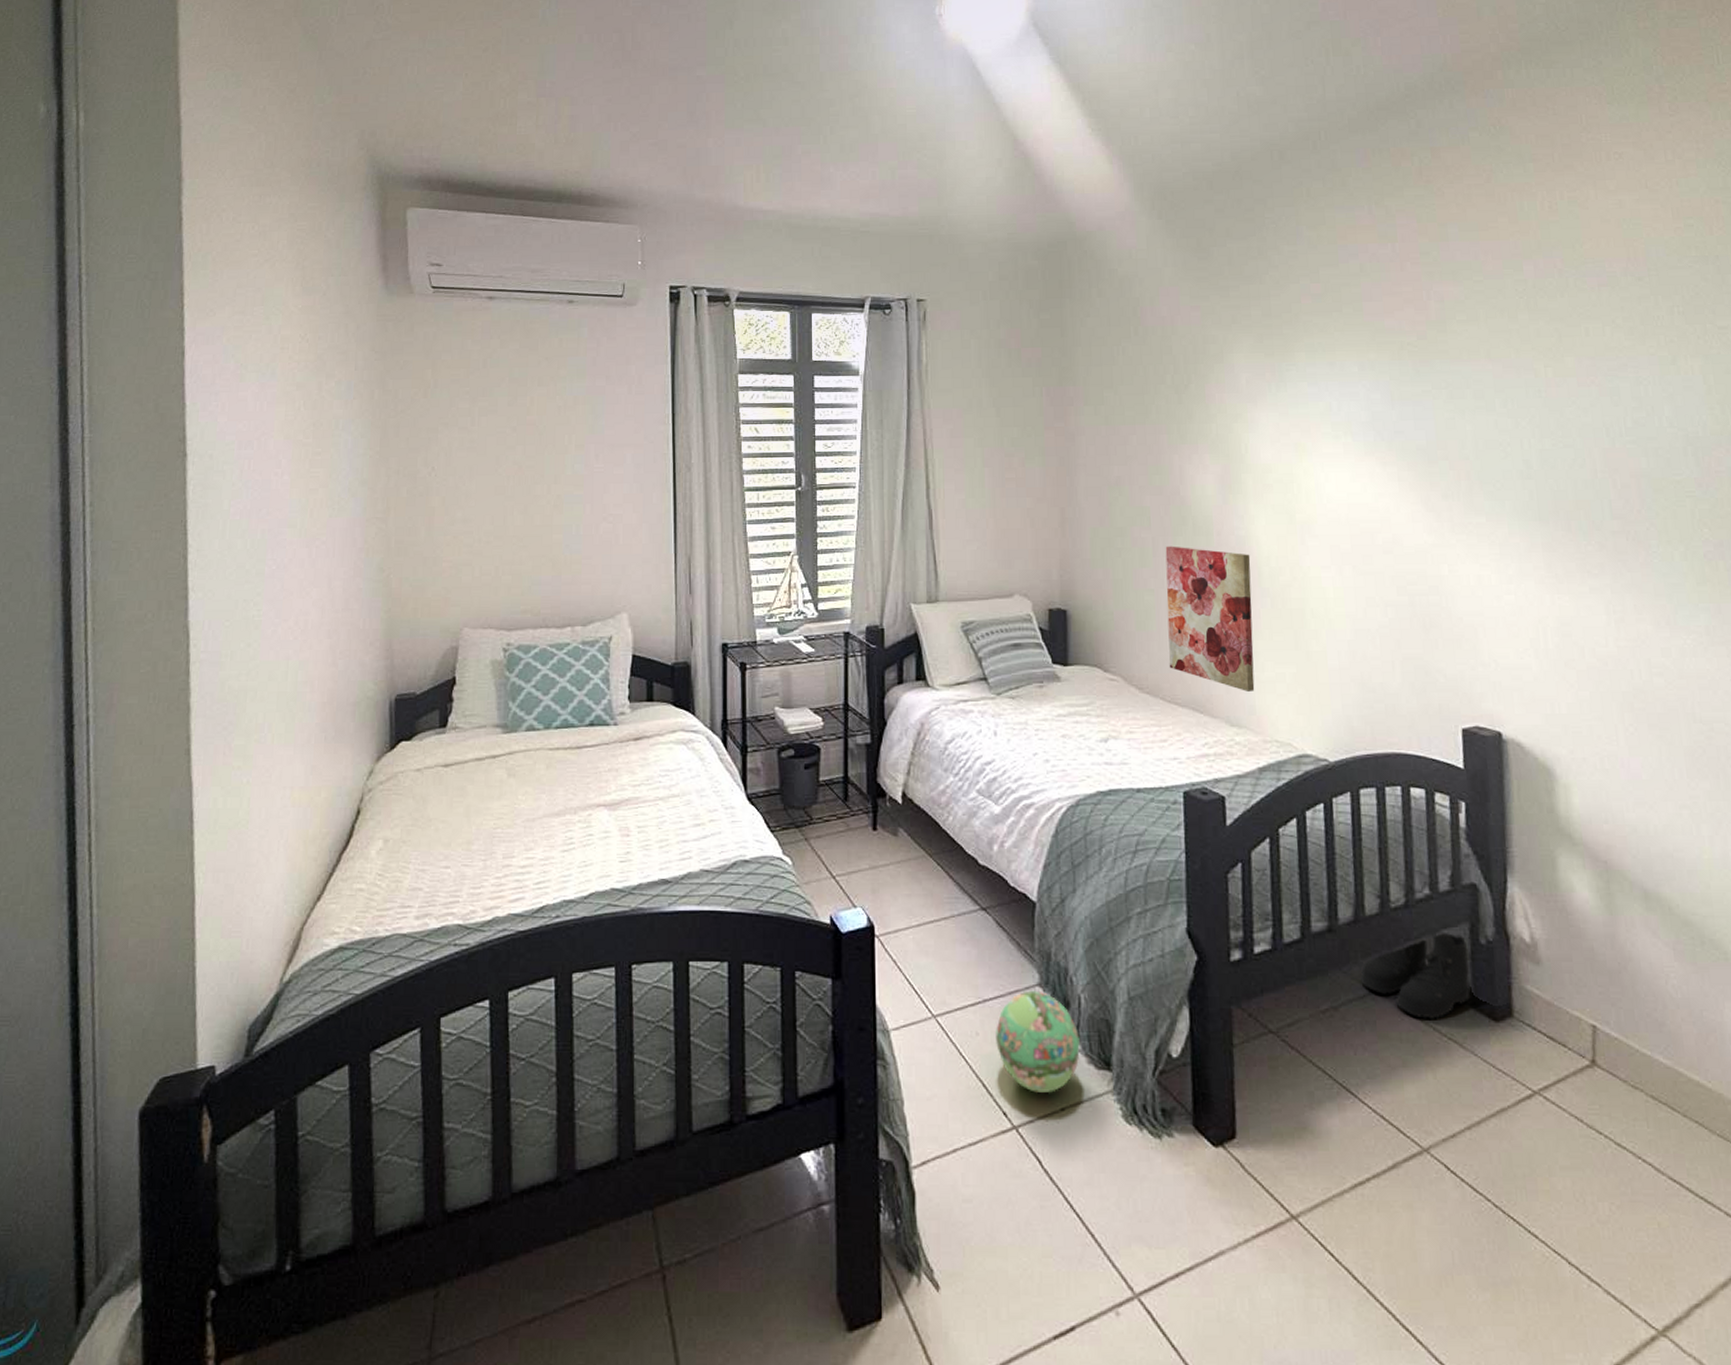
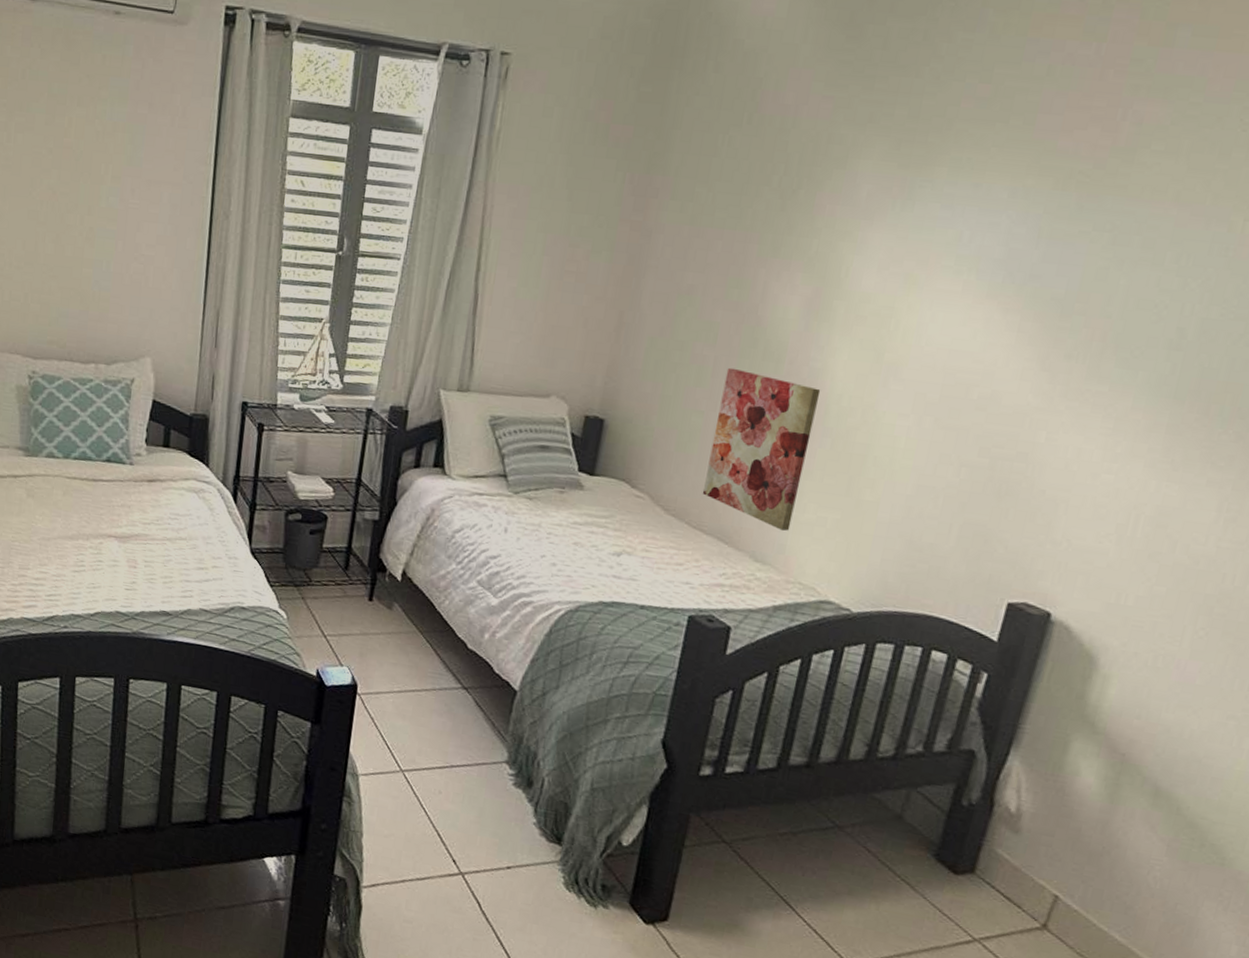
ball: present [996,990,1080,1093] -> none [456,764,537,853]
boots: present [1360,932,1470,1020] -> none [826,787,948,862]

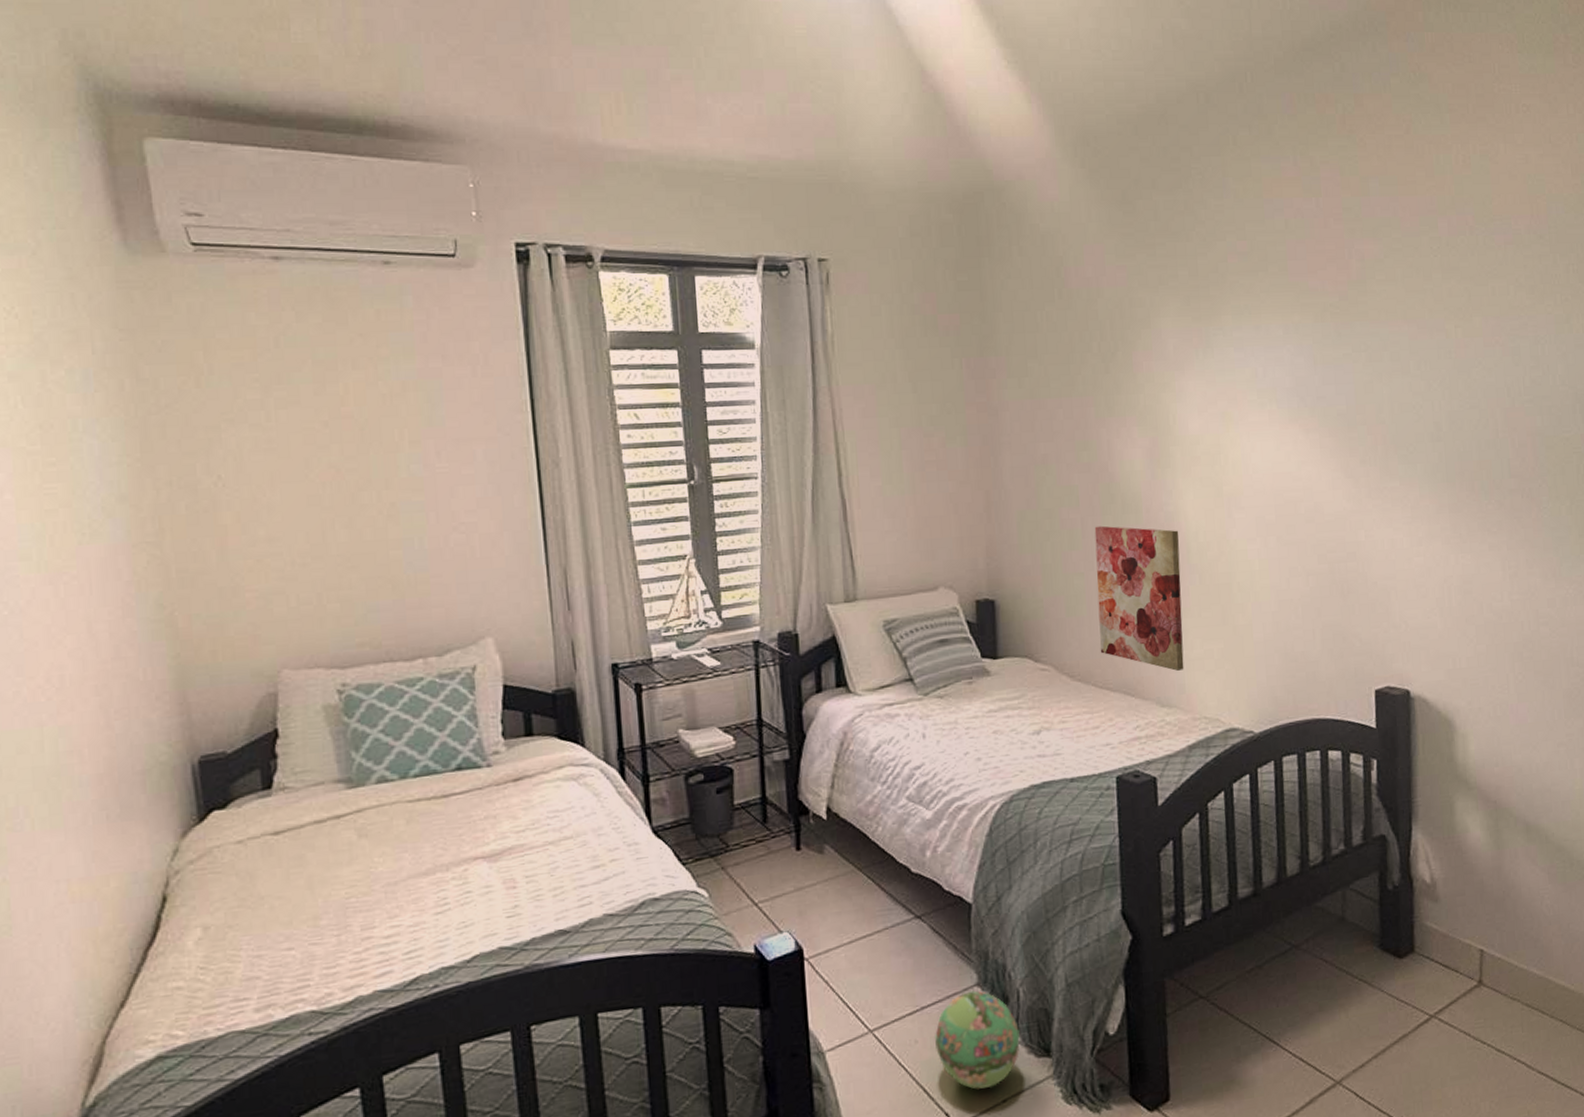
ball: none [456,764,537,853] -> present [935,990,1020,1090]

